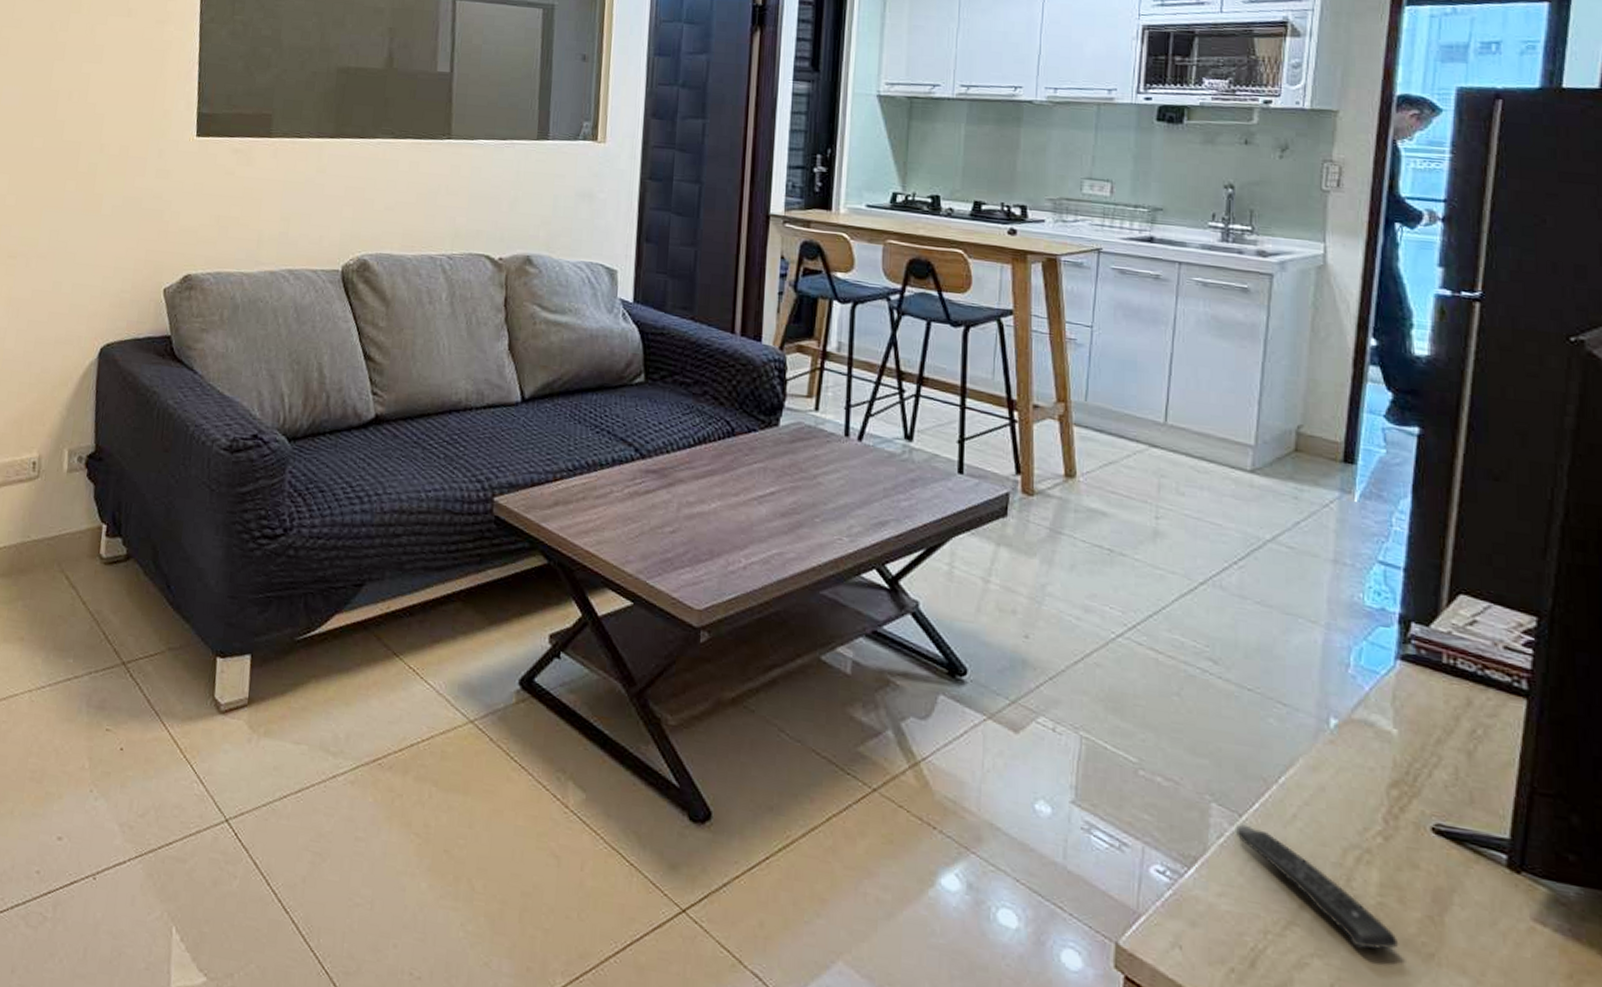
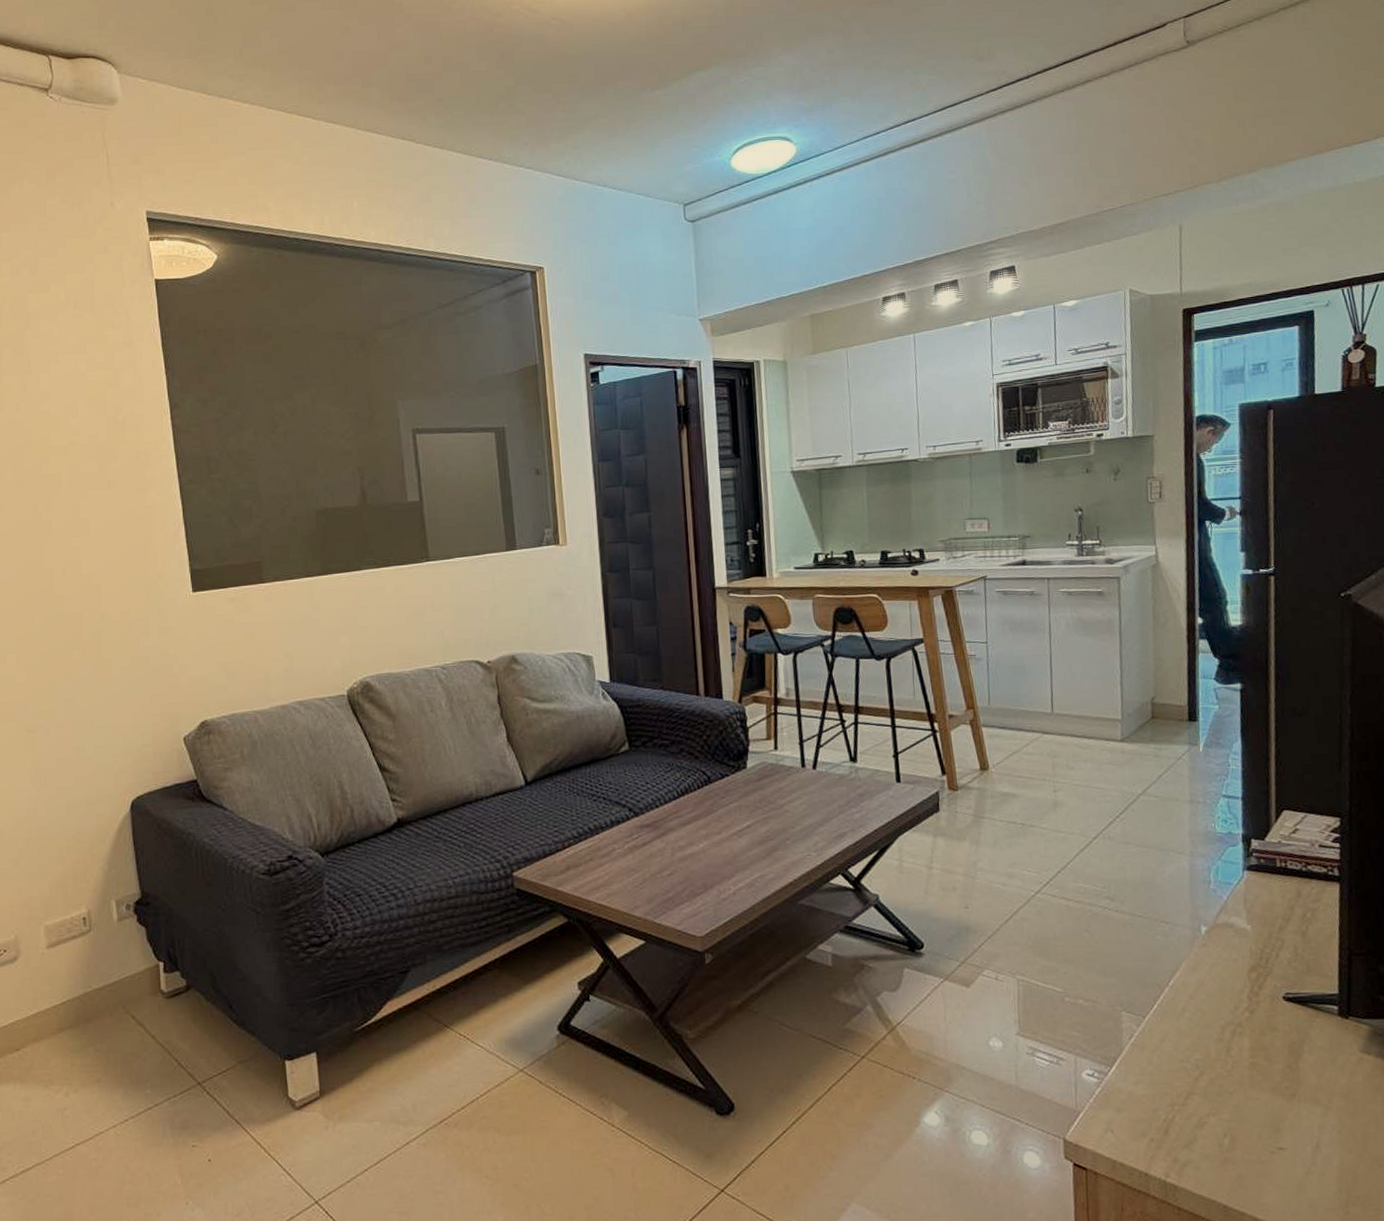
remote control: present [1236,823,1399,950] -> none [1142,1023,1269,1101]

